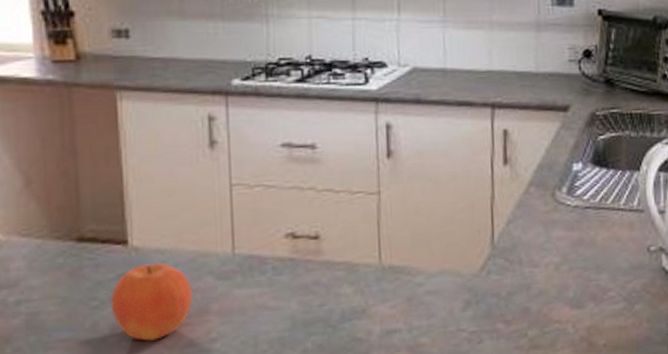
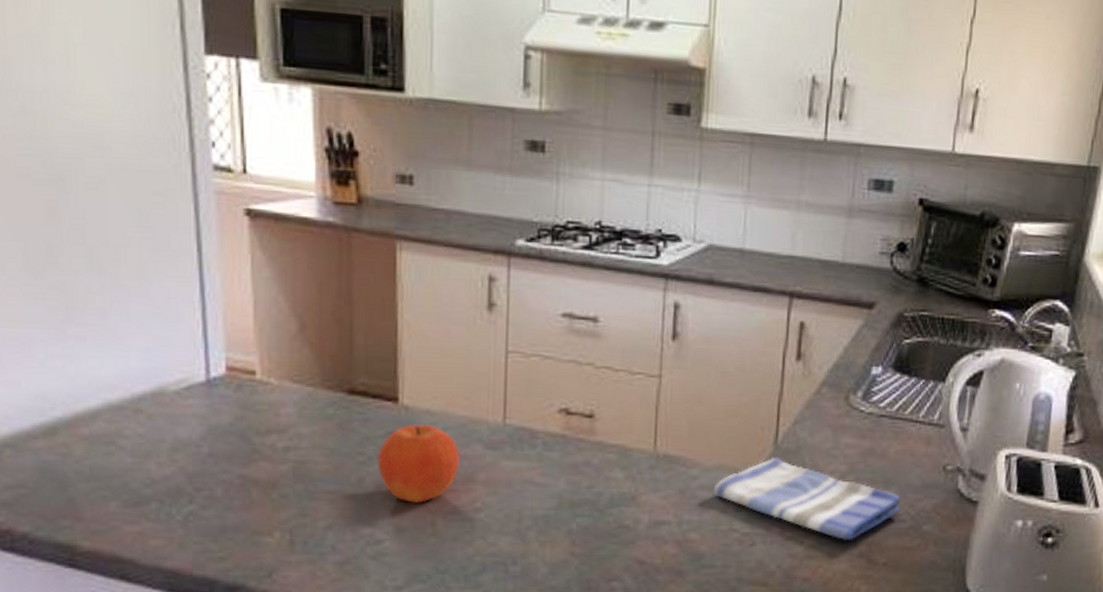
dish towel: none [439,256,614,327] -> present [713,457,902,540]

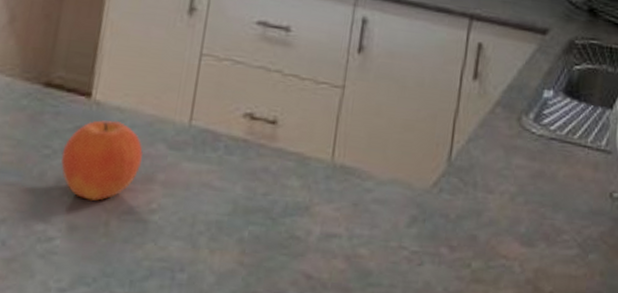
dish towel: present [713,457,902,540] -> none [386,174,569,265]

